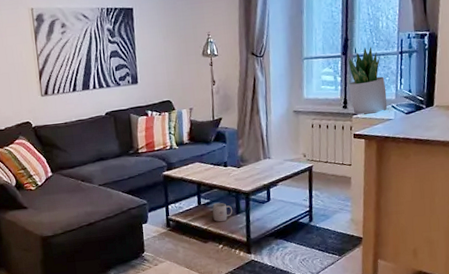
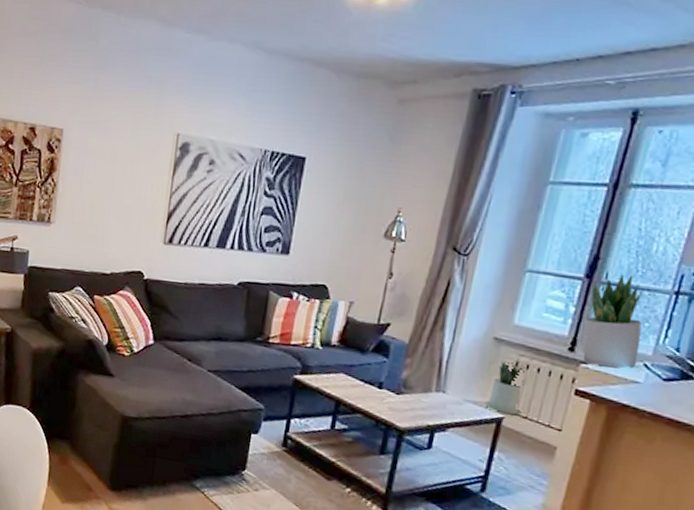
mug: present [212,202,233,222] -> none [347,432,377,460]
planter: none [298,126,324,163] -> present [485,361,525,415]

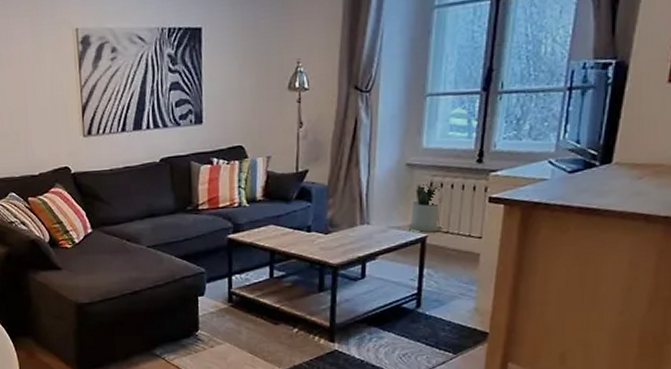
planter: present [582,274,642,369] -> none [488,80,543,172]

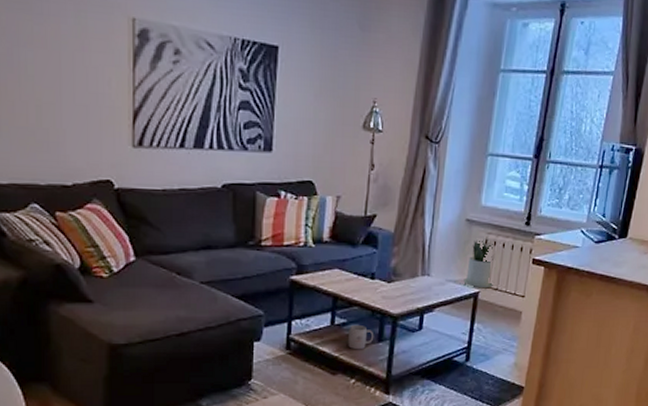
mug: none [288,276,315,301] -> present [348,324,374,350]

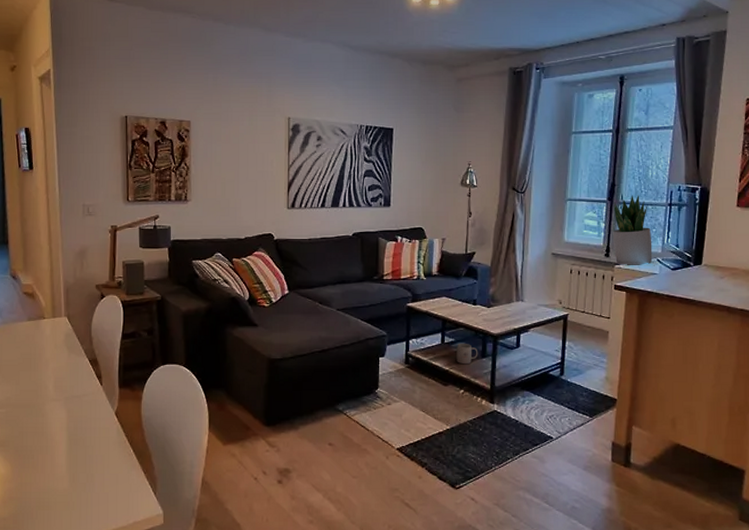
planter: present [463,241,494,289] -> none [553,271,581,311]
planter: none [535,153,578,237] -> present [613,195,653,265]

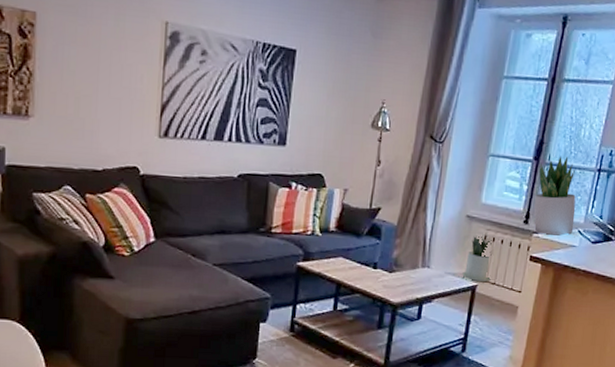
mug: present [456,343,478,365] -> none [349,311,375,336]
planter: none [553,271,581,311] -> present [462,236,492,283]

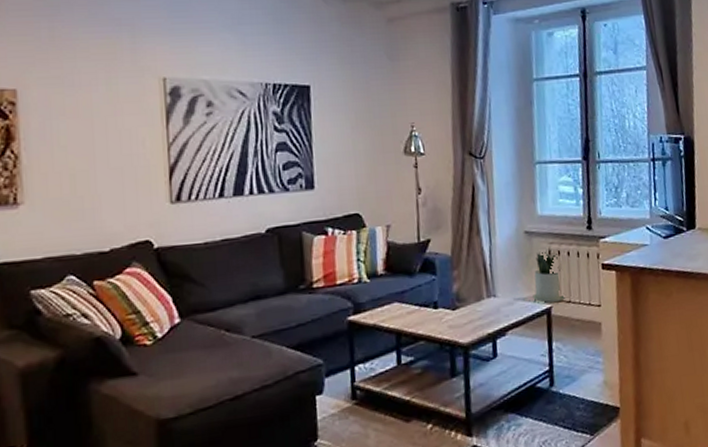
planter: present [533,156,576,236] -> none [590,151,641,239]

